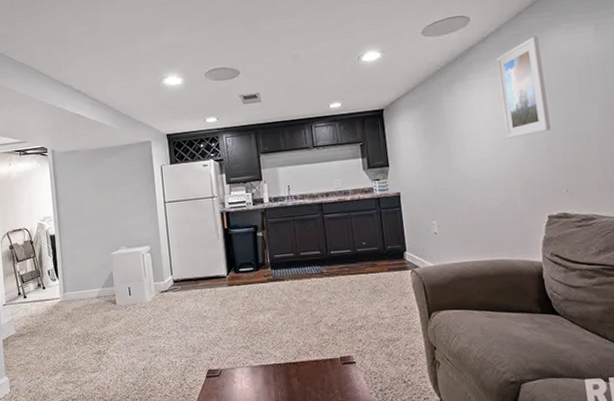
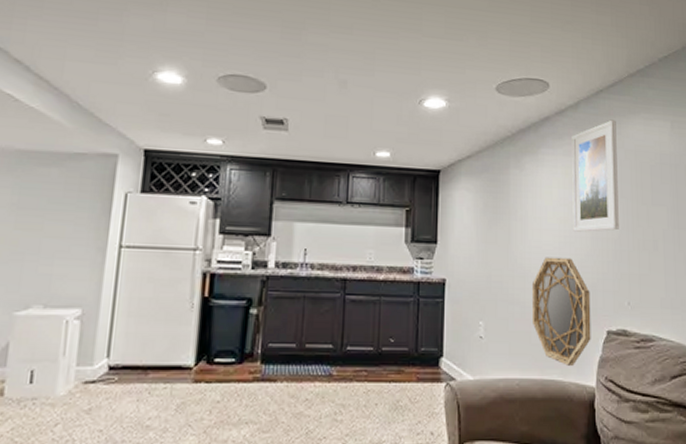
home mirror: none [475,161,534,247] -> present [533,257,591,366]

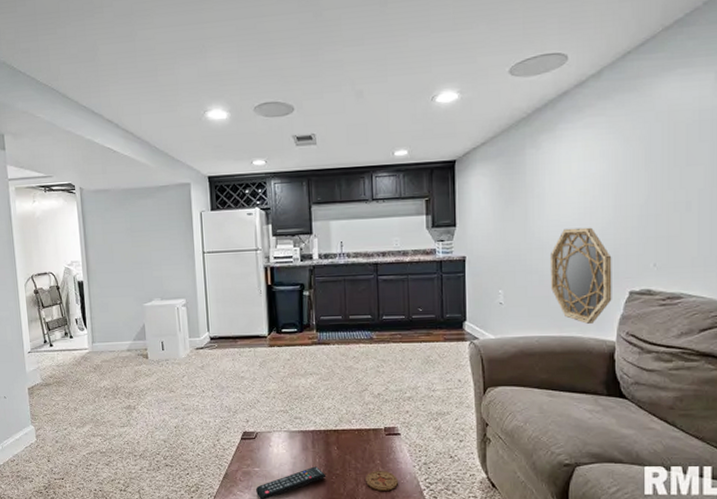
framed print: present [572,119,619,232] -> none [593,81,646,202]

